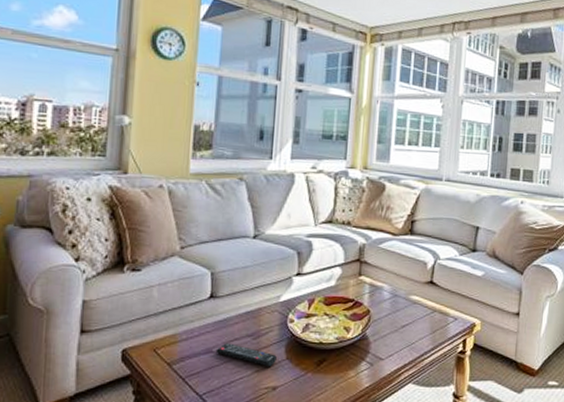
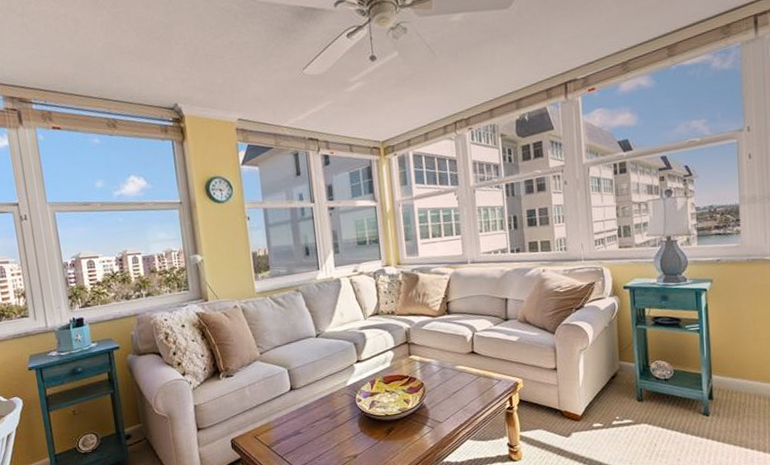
remote control: present [215,343,277,367] -> none [303,424,353,440]

